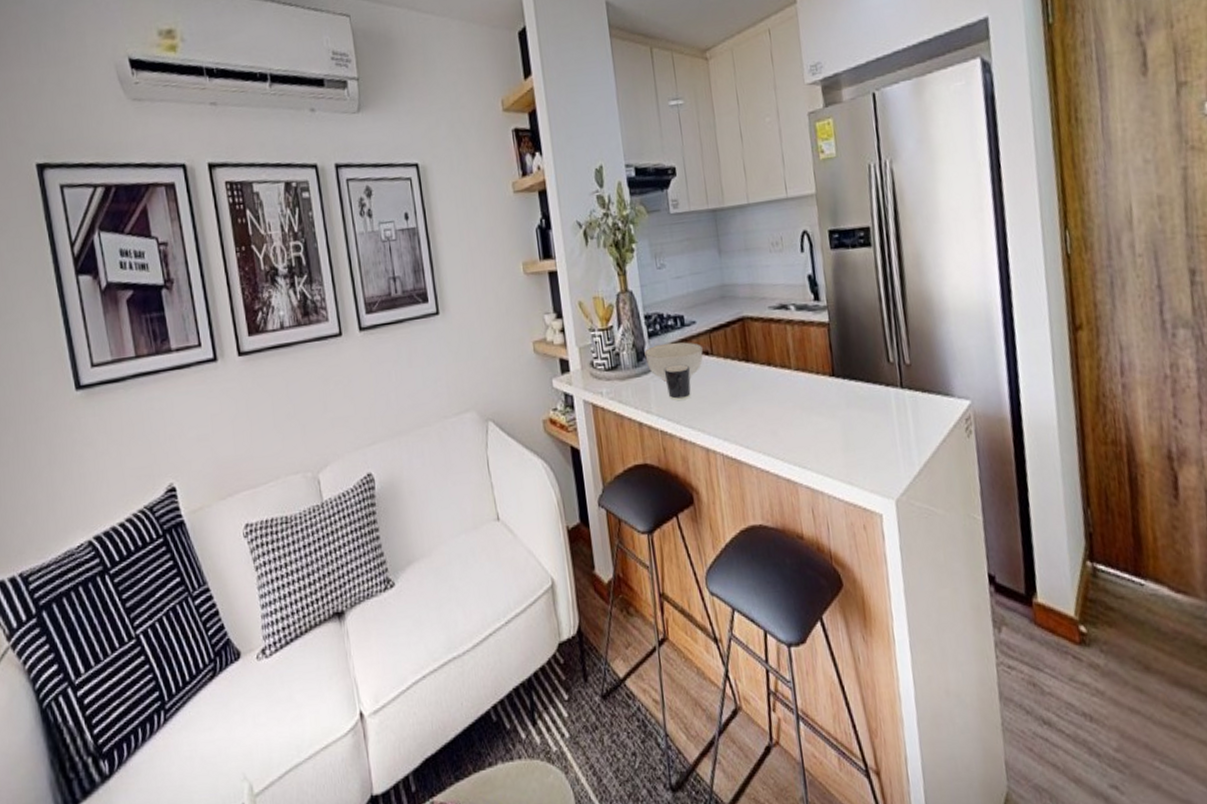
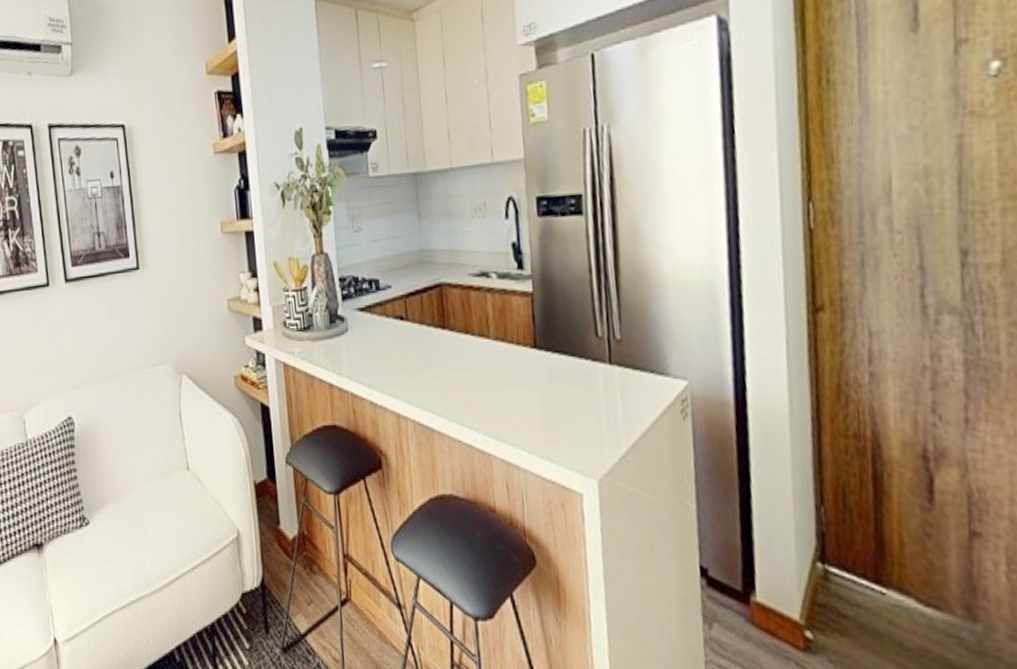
bowl: present [644,341,704,382] -> none [337,305,398,345]
mug: present [664,364,691,401] -> none [356,328,384,364]

